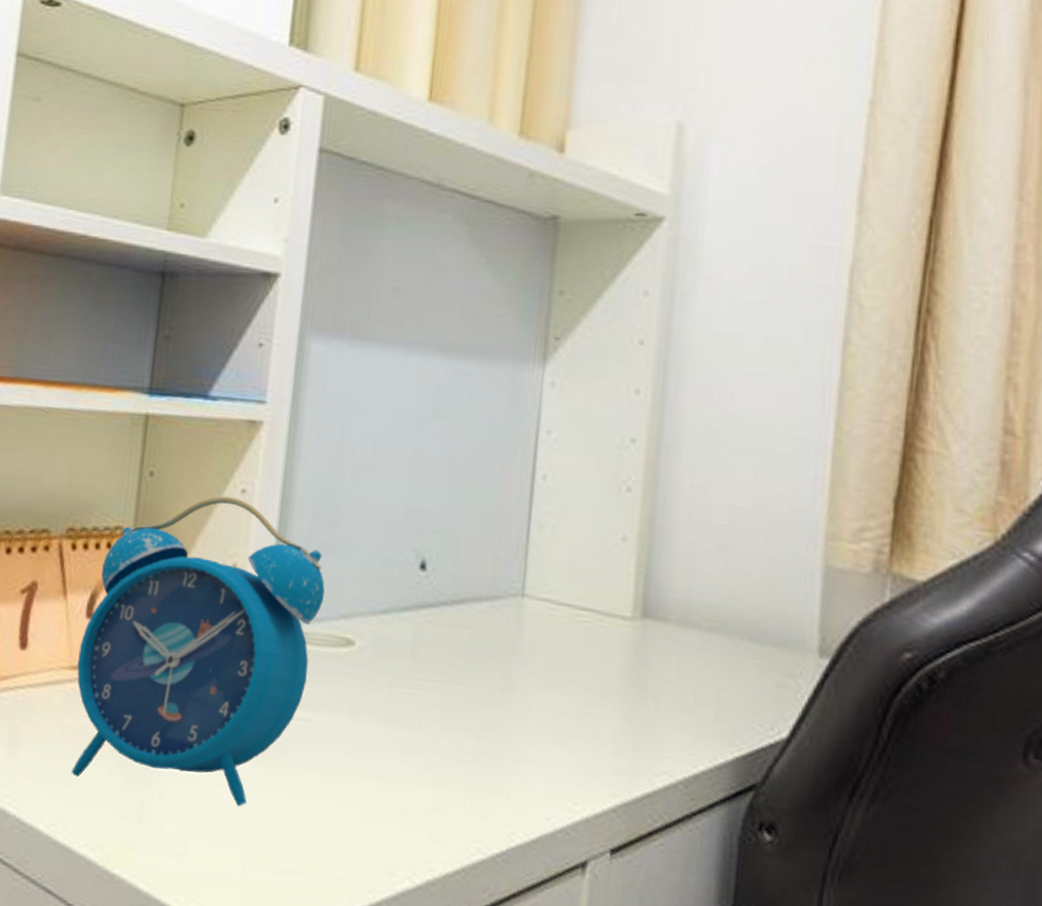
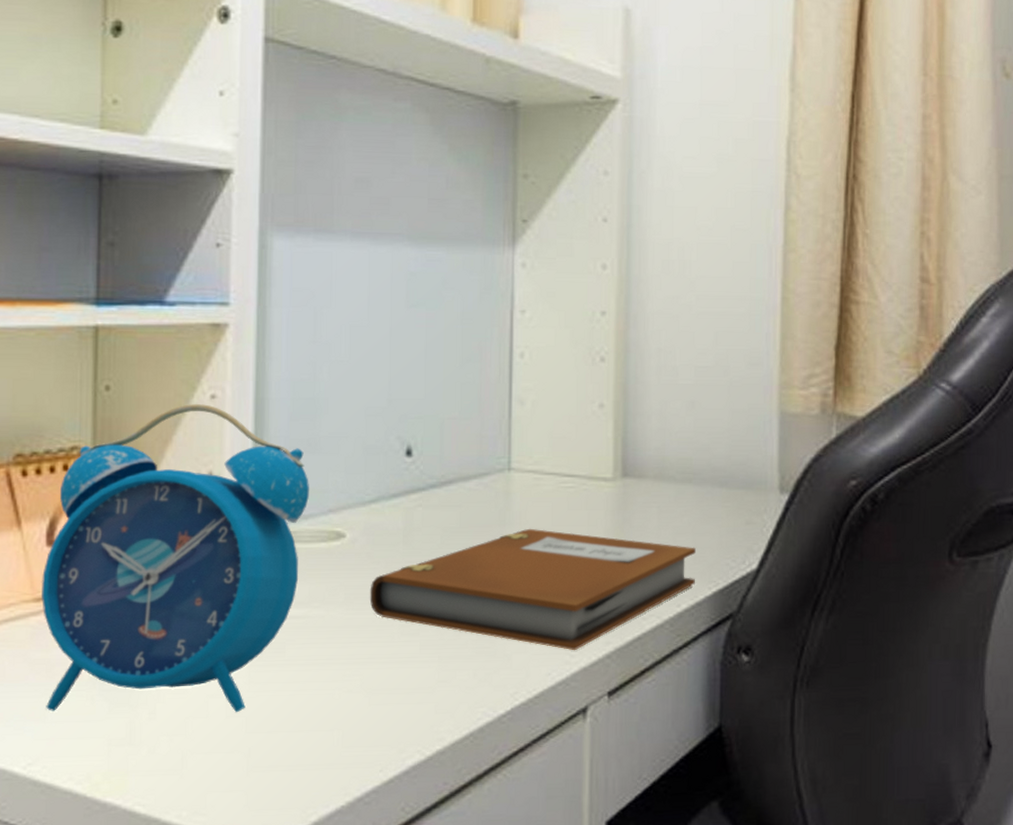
notebook: none [373,660,718,799] -> present [369,528,696,651]

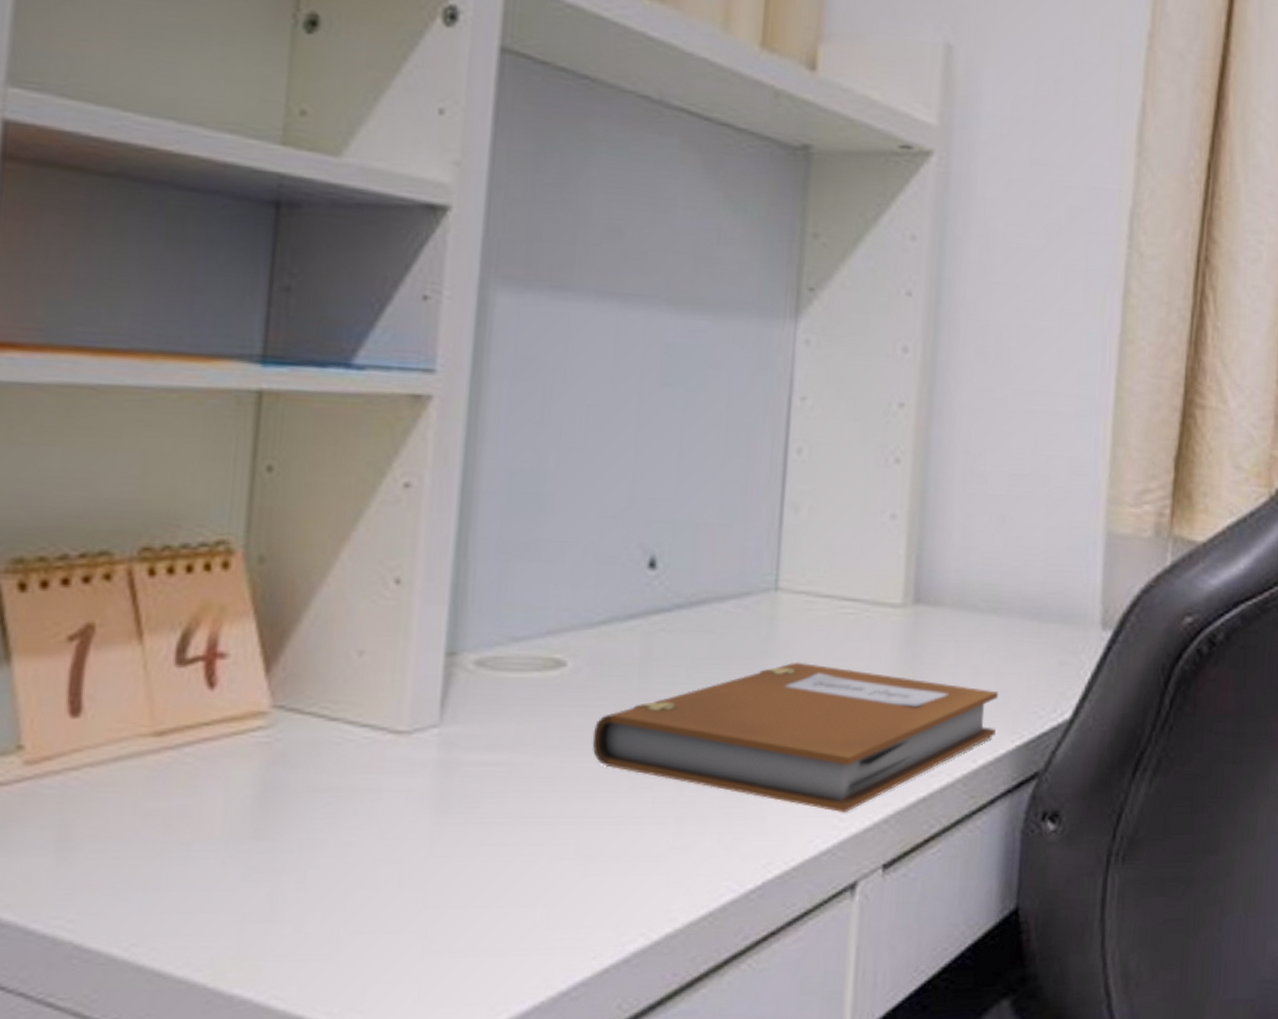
alarm clock: present [42,404,309,713] -> none [160,493,524,883]

